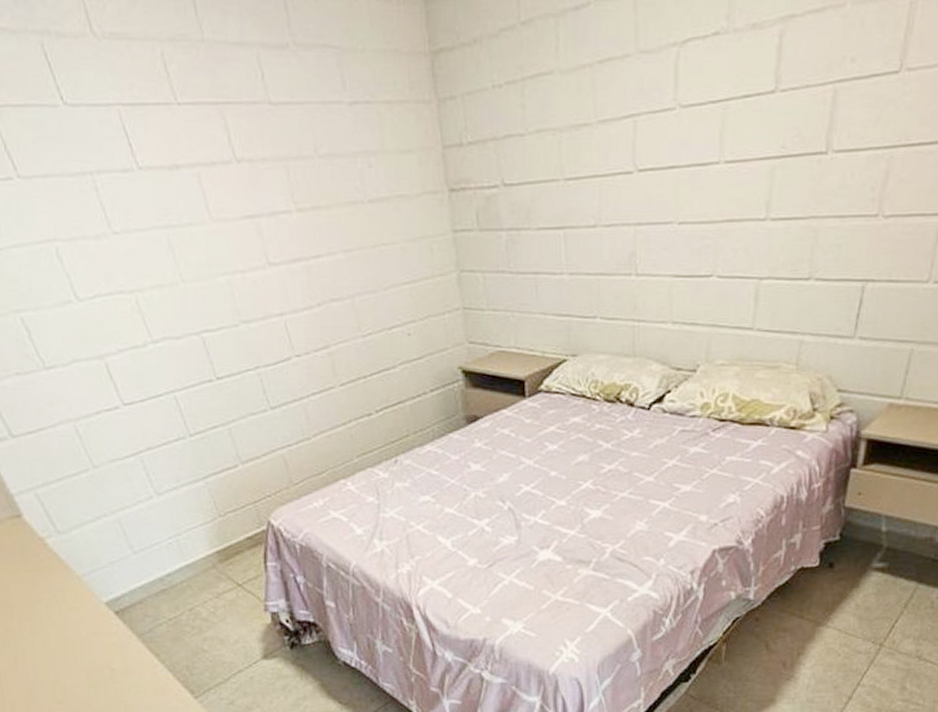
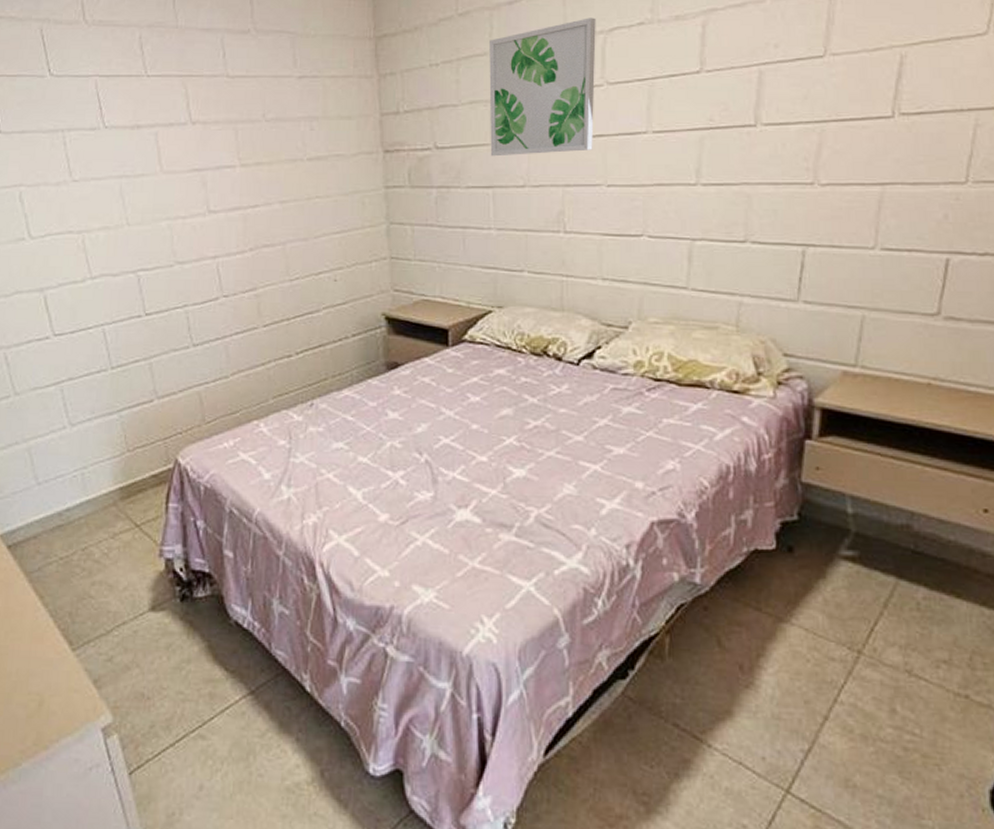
wall art: none [556,26,669,194] -> present [489,18,596,157]

